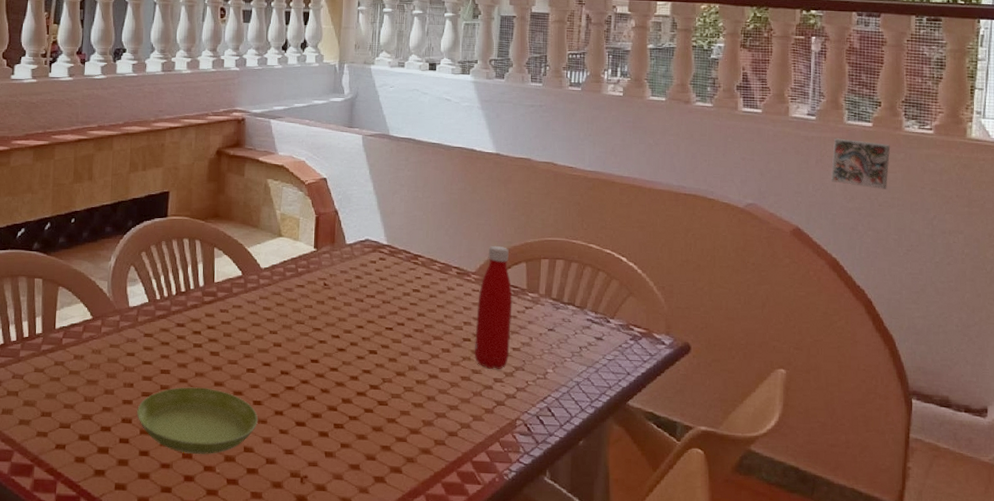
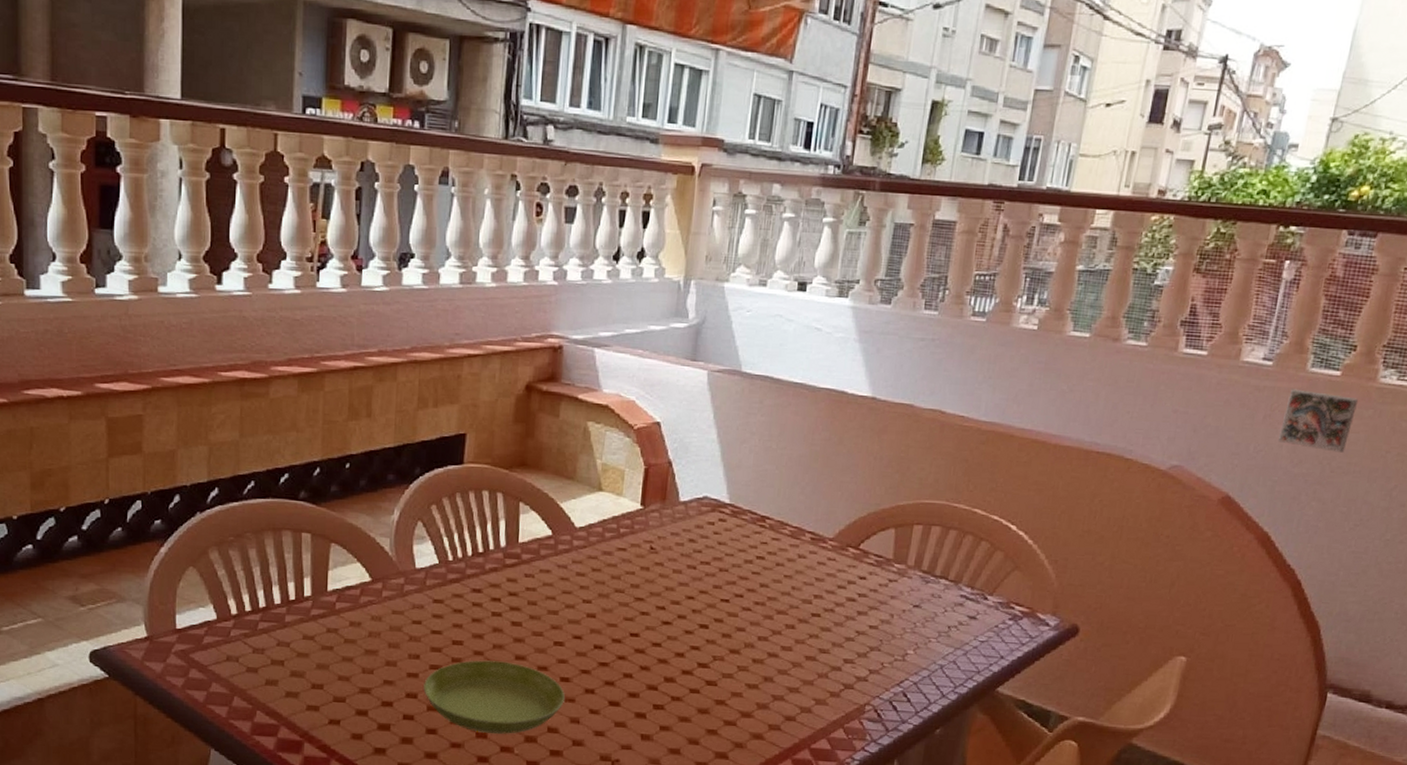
bottle: present [474,245,512,369] -> none [823,507,876,649]

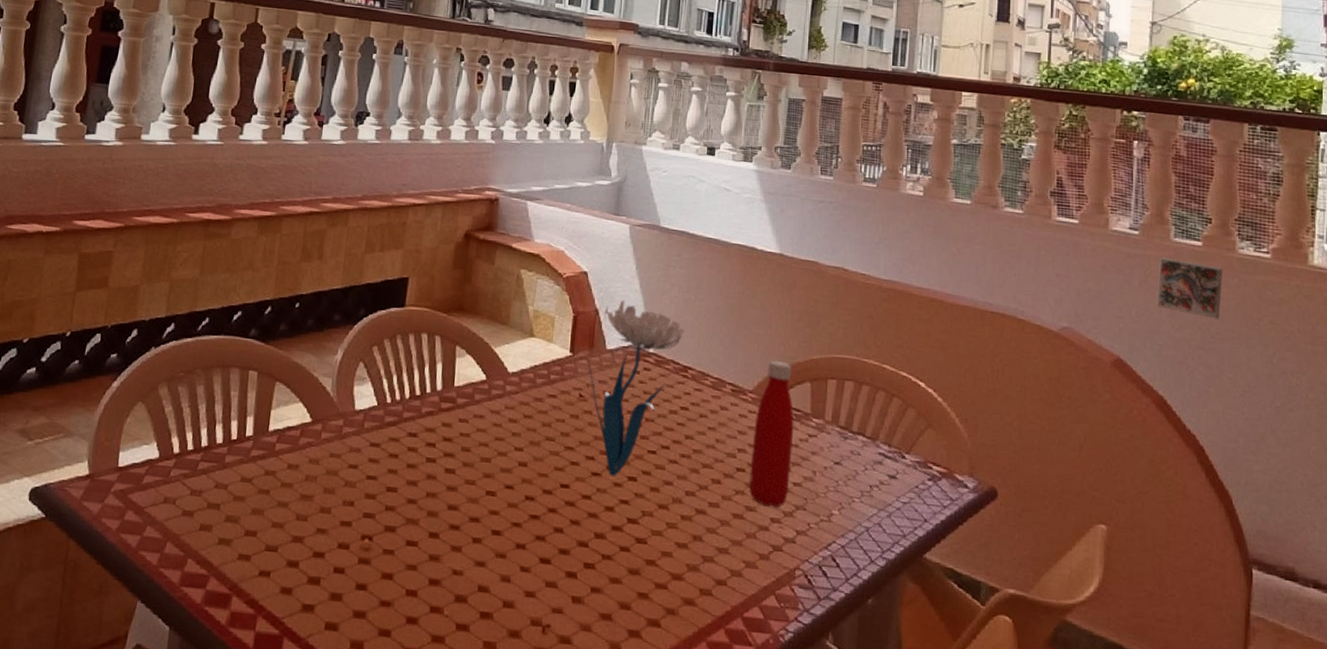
saucer: present [423,660,565,734] -> none [356,509,496,592]
flower: none [660,450,764,625] -> present [588,299,685,477]
bottle: none [823,507,876,649] -> present [748,360,794,507]

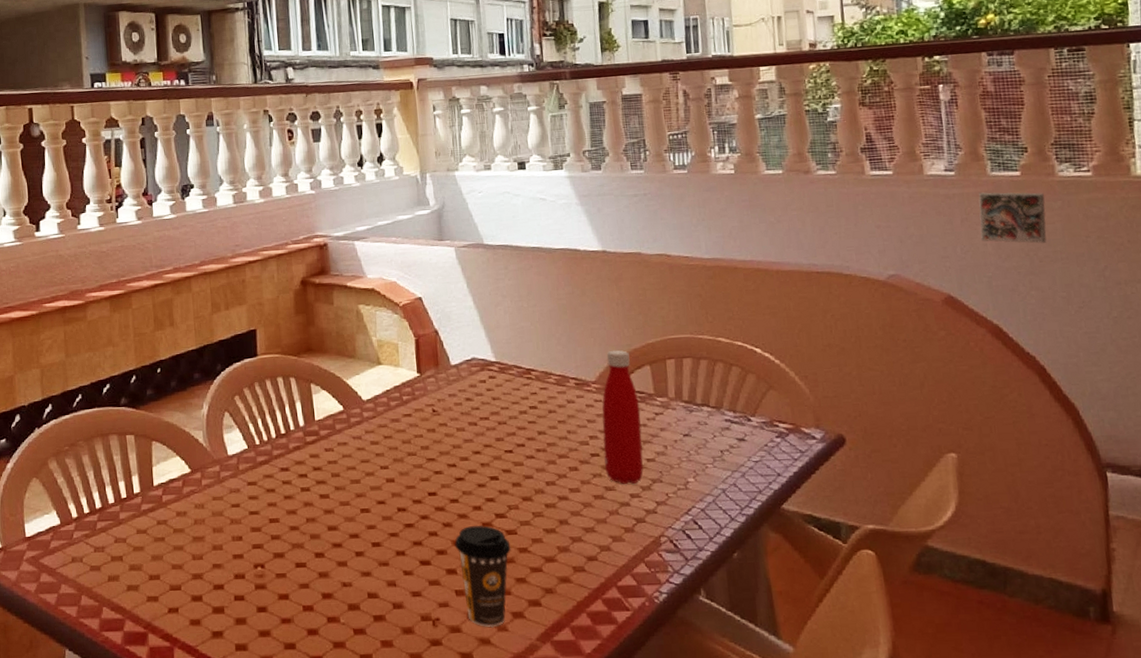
coffee cup: none [579,527,638,644] -> present [454,525,511,628]
flower: present [588,299,685,477] -> none [437,317,523,480]

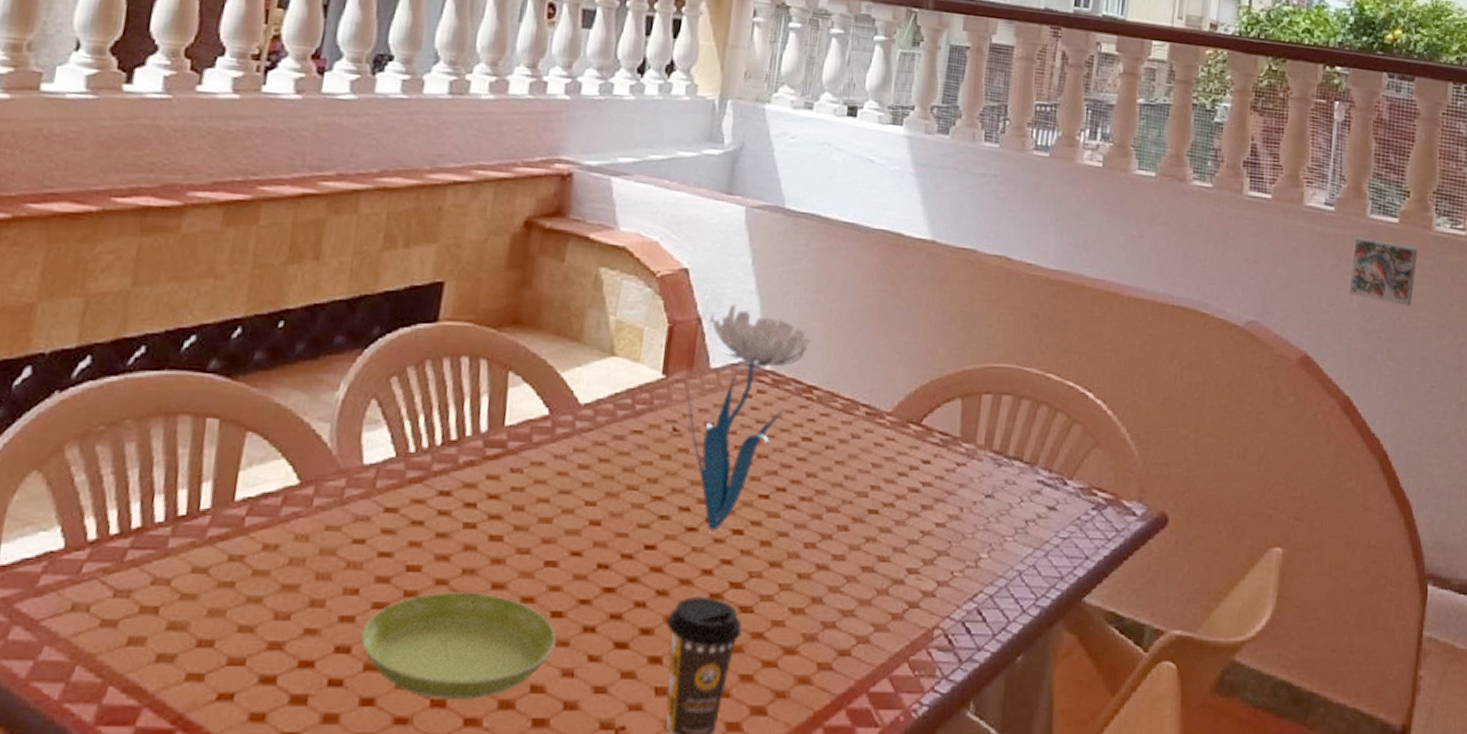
saucer: none [249,533,379,606] -> present [360,592,556,699]
flower: none [437,317,523,480] -> present [686,303,811,532]
bottle: present [602,350,643,484] -> none [882,373,940,555]

